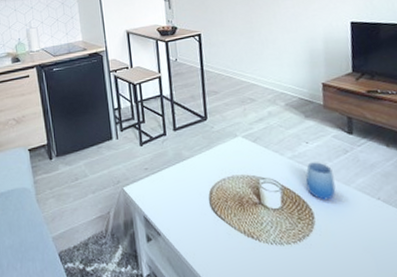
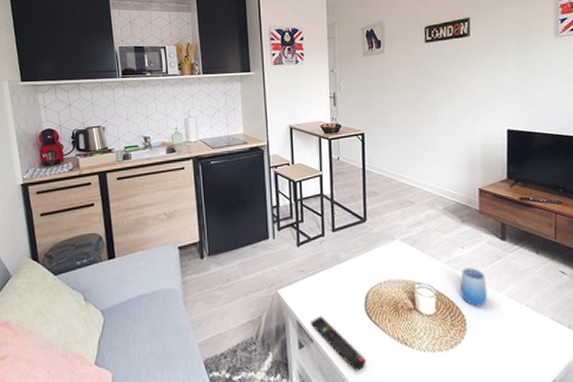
remote control: none [157,211,214,263] -> present [311,316,366,371]

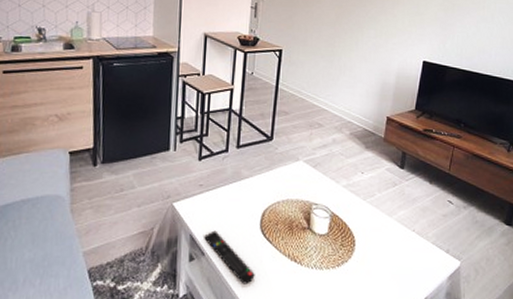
cup: present [459,267,488,307] -> none [354,192,380,229]

